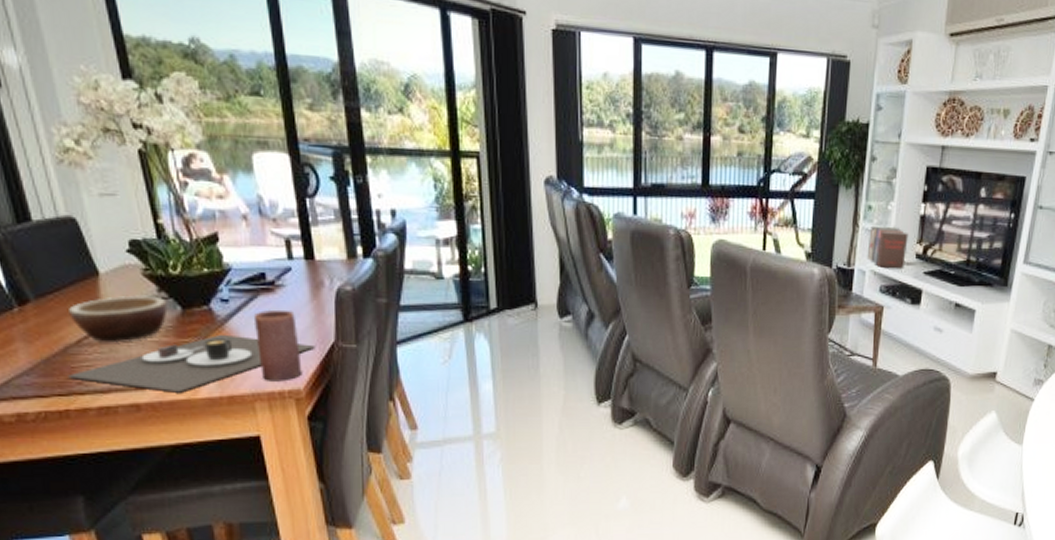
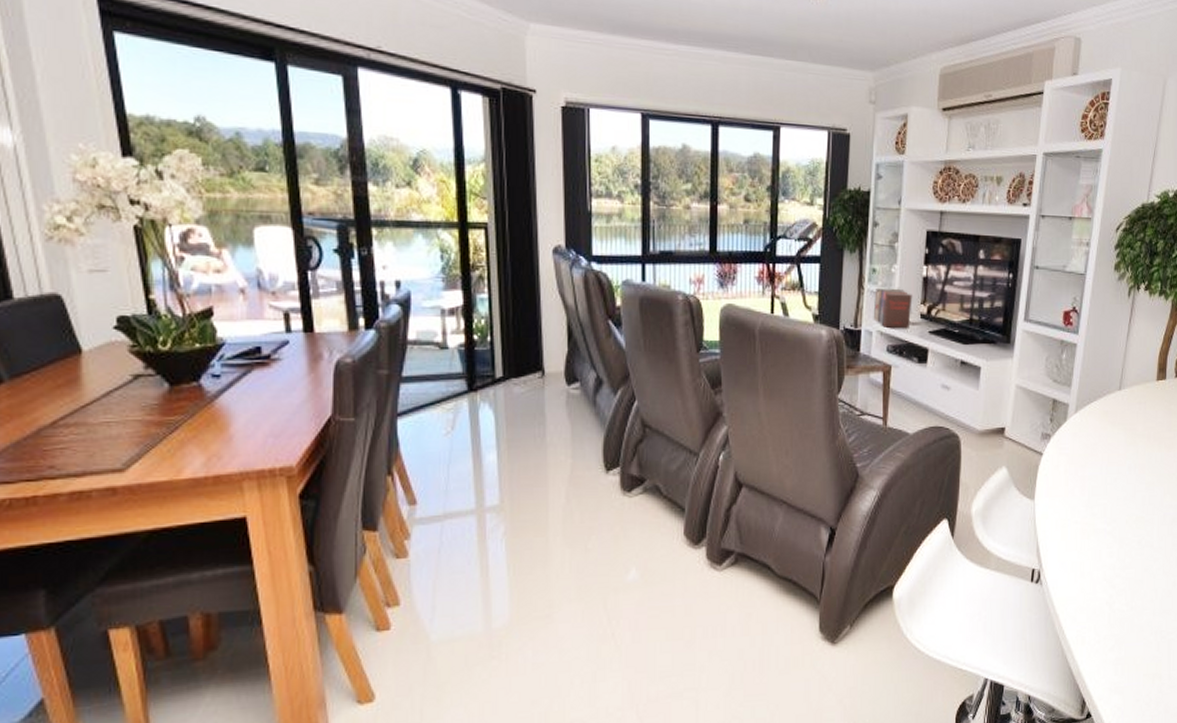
place setting: present [68,334,315,393] -> none [39,410,311,474]
bowl: present [69,295,168,341] -> none [46,373,154,421]
candle: present [253,309,302,382] -> none [245,384,296,459]

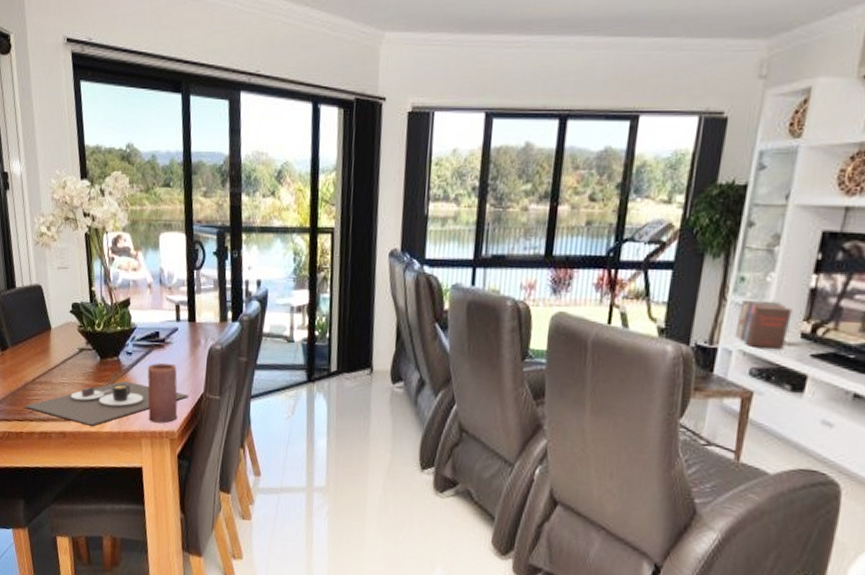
place setting: none [39,410,311,474] -> present [24,380,189,426]
candle: none [245,384,296,459] -> present [147,362,179,423]

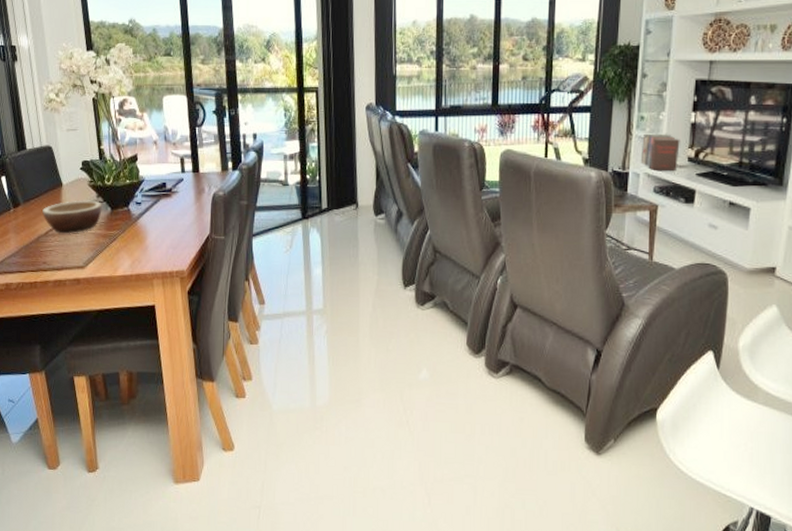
place setting: present [24,380,189,426] -> none [38,228,196,271]
bowl: none [30,346,91,382] -> present [42,200,102,233]
candle: present [147,362,179,423] -> none [156,209,187,264]

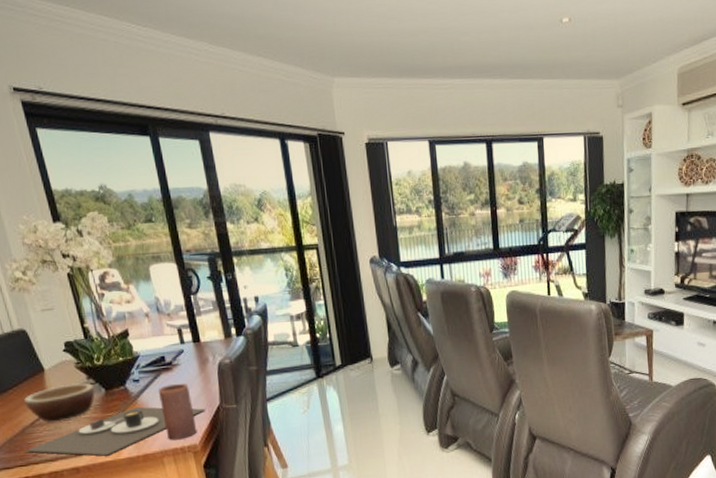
place setting: none [38,228,196,271] -> present [26,406,206,456]
candle: none [156,209,187,264] -> present [157,383,197,440]
books: present [640,133,680,171] -> none [634,264,667,298]

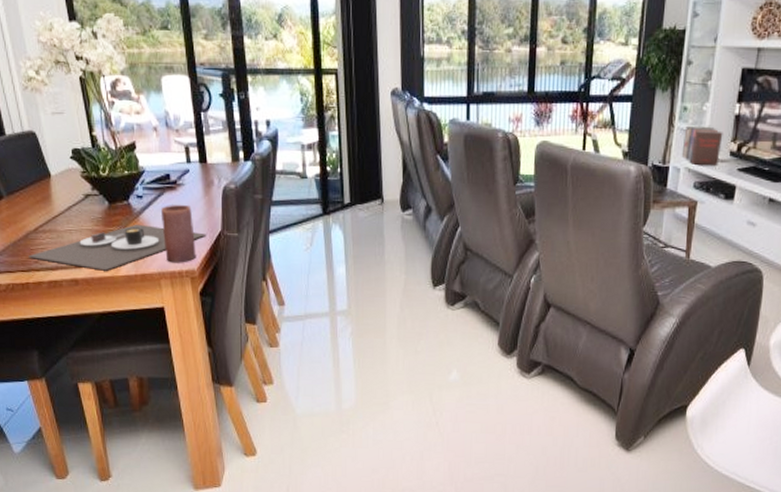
bowl: present [24,382,95,422] -> none [30,192,99,229]
books: none [634,264,667,298] -> present [681,125,723,165]

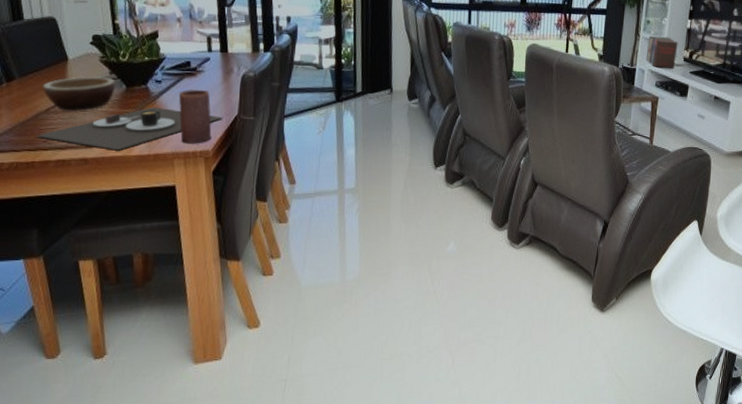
bowl: none [30,192,99,229] -> present [43,76,116,110]

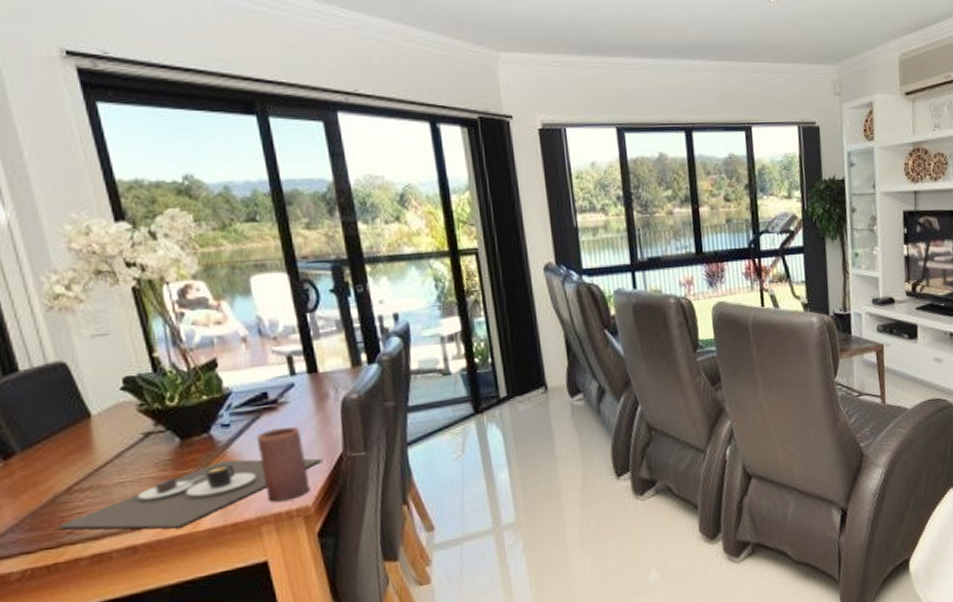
bowl: present [43,76,116,110] -> none [58,430,165,486]
books: present [645,35,678,68] -> none [860,269,897,309]

